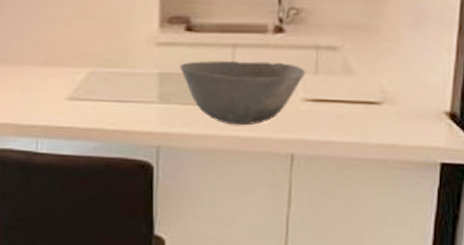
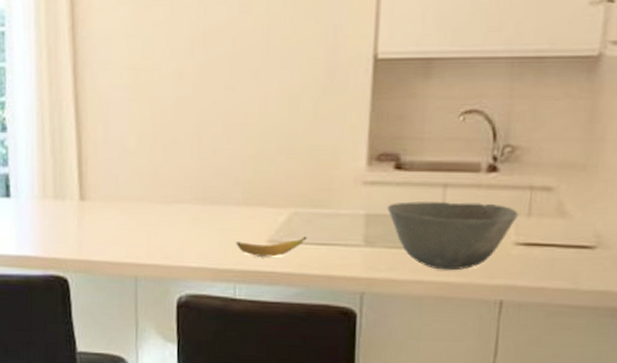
banana: none [37,93,104,113] -> present [236,235,307,257]

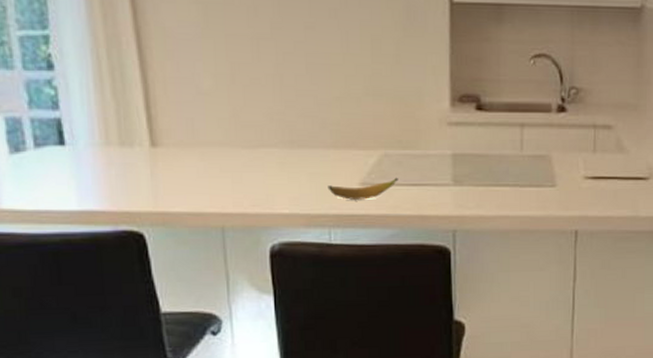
bowl: present [387,202,519,271] -> none [472,141,586,205]

